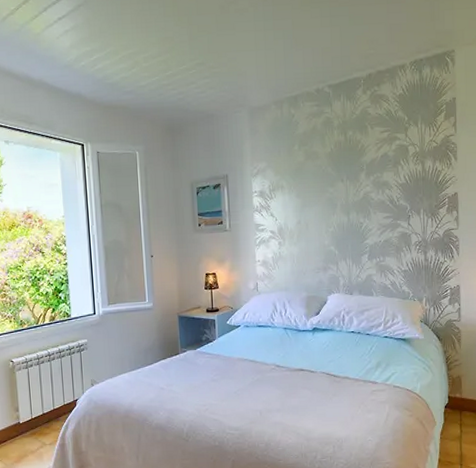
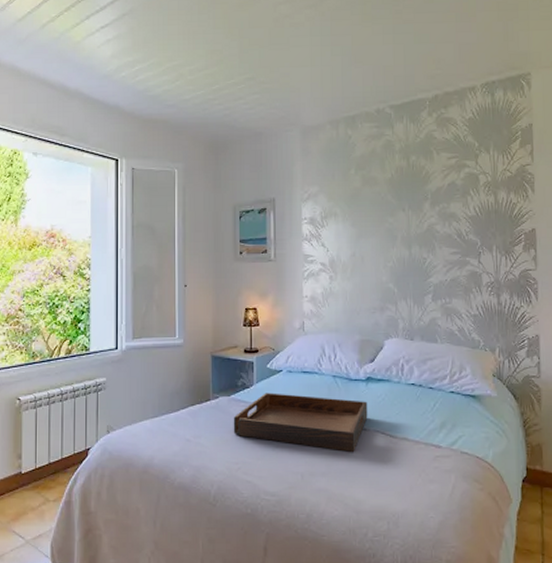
serving tray: none [199,345,315,391] -> present [233,393,368,452]

